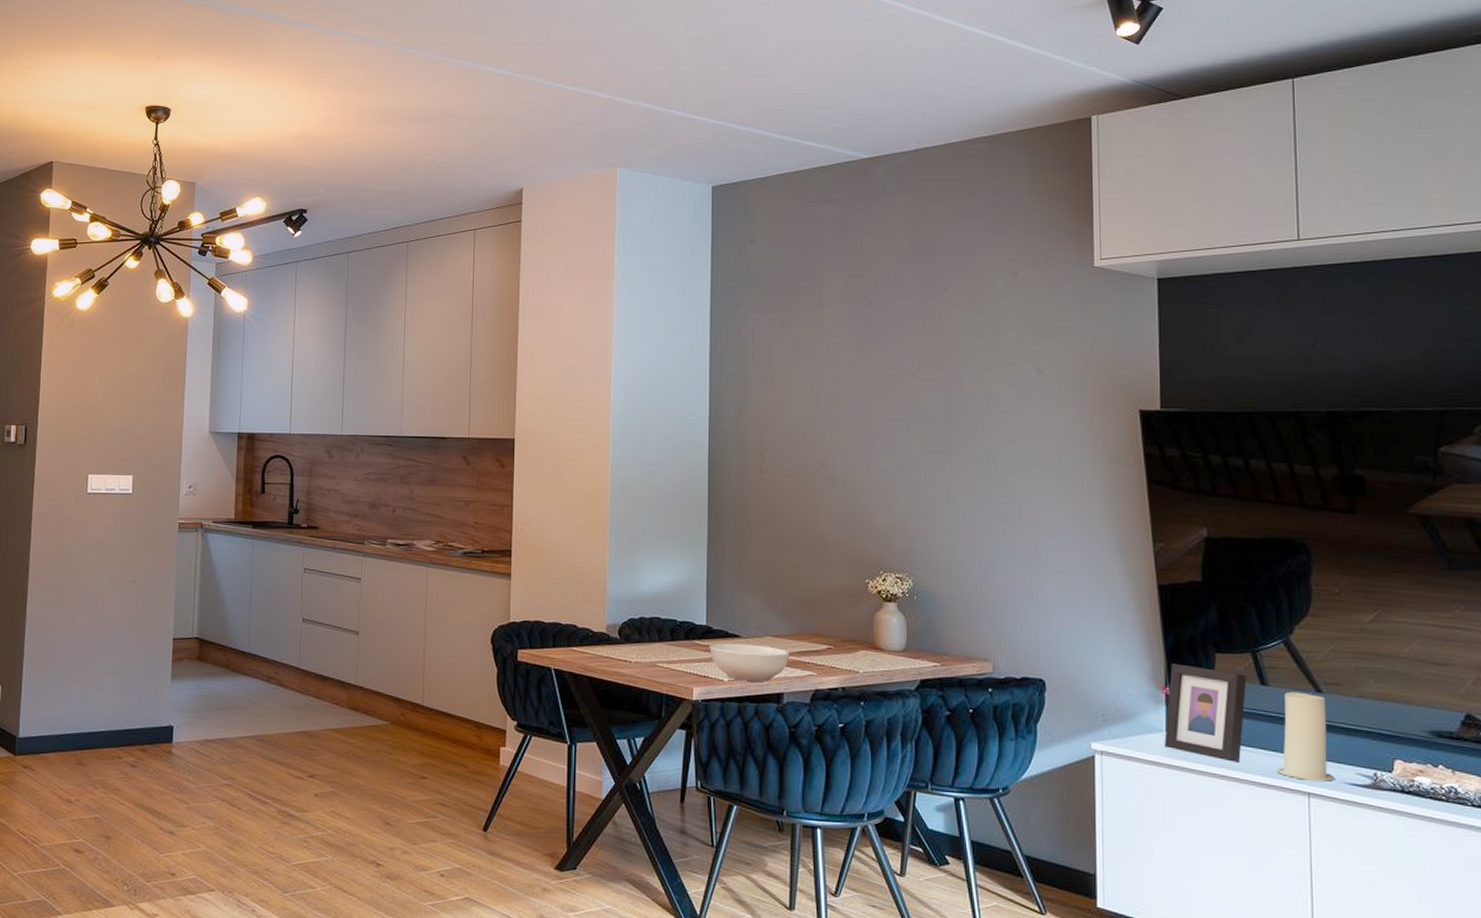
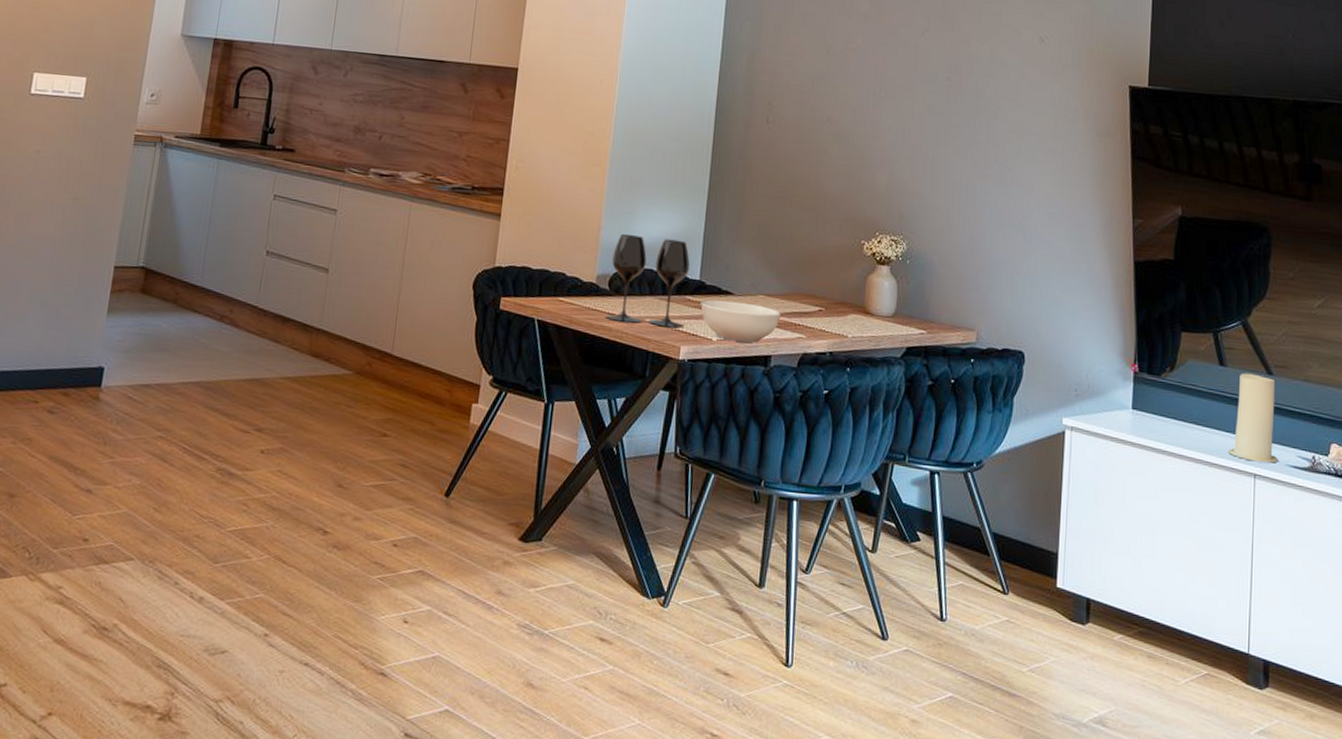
wine glass: none [618,585,695,671] -> present [605,233,690,329]
picture frame: present [1164,664,1247,762] -> none [1130,341,1208,442]

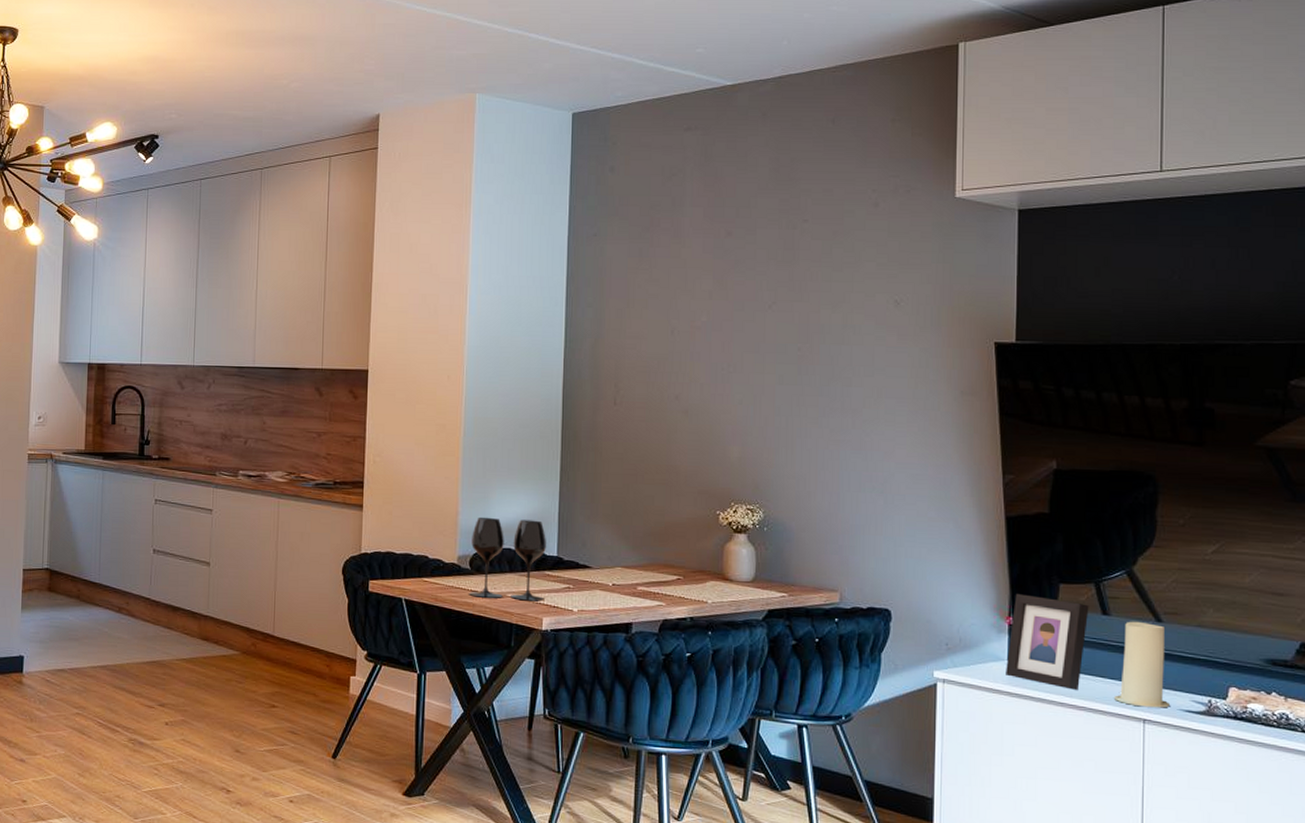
bowl: present [700,299,781,343] -> none [560,573,639,612]
picture frame: none [1130,341,1208,442] -> present [1006,594,1089,690]

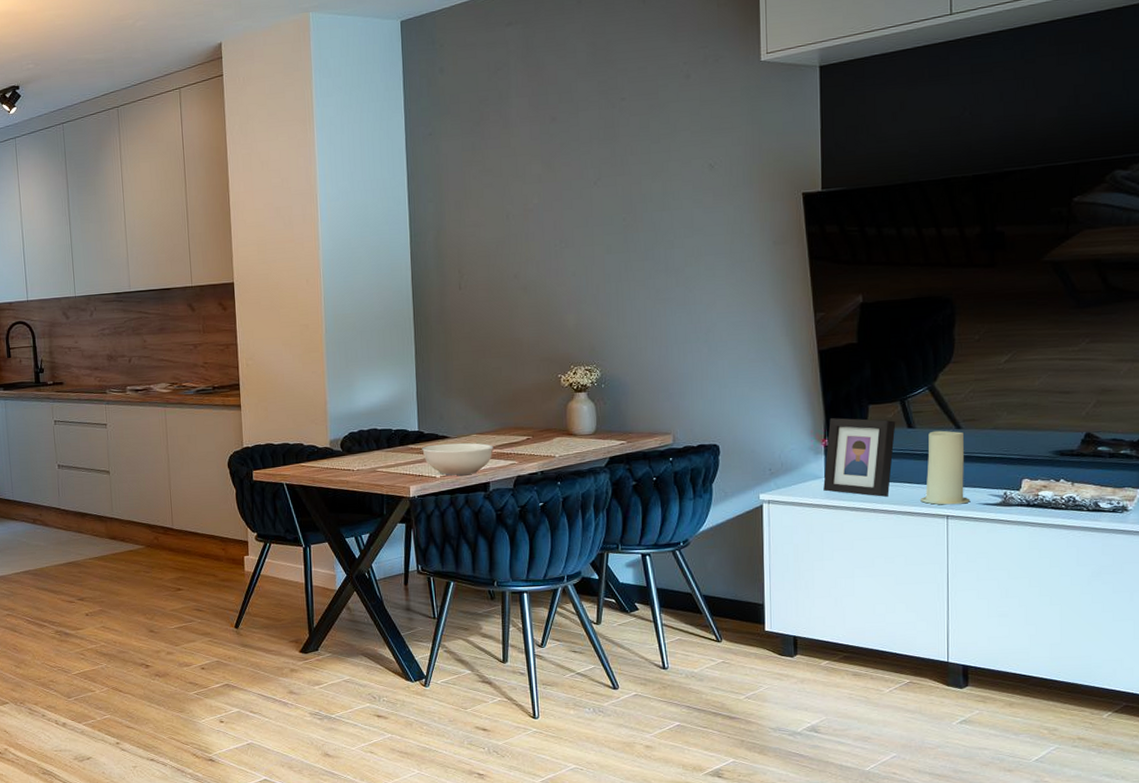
wine glass: present [469,517,546,602] -> none [340,401,410,475]
bowl: none [560,573,639,612] -> present [422,443,494,476]

